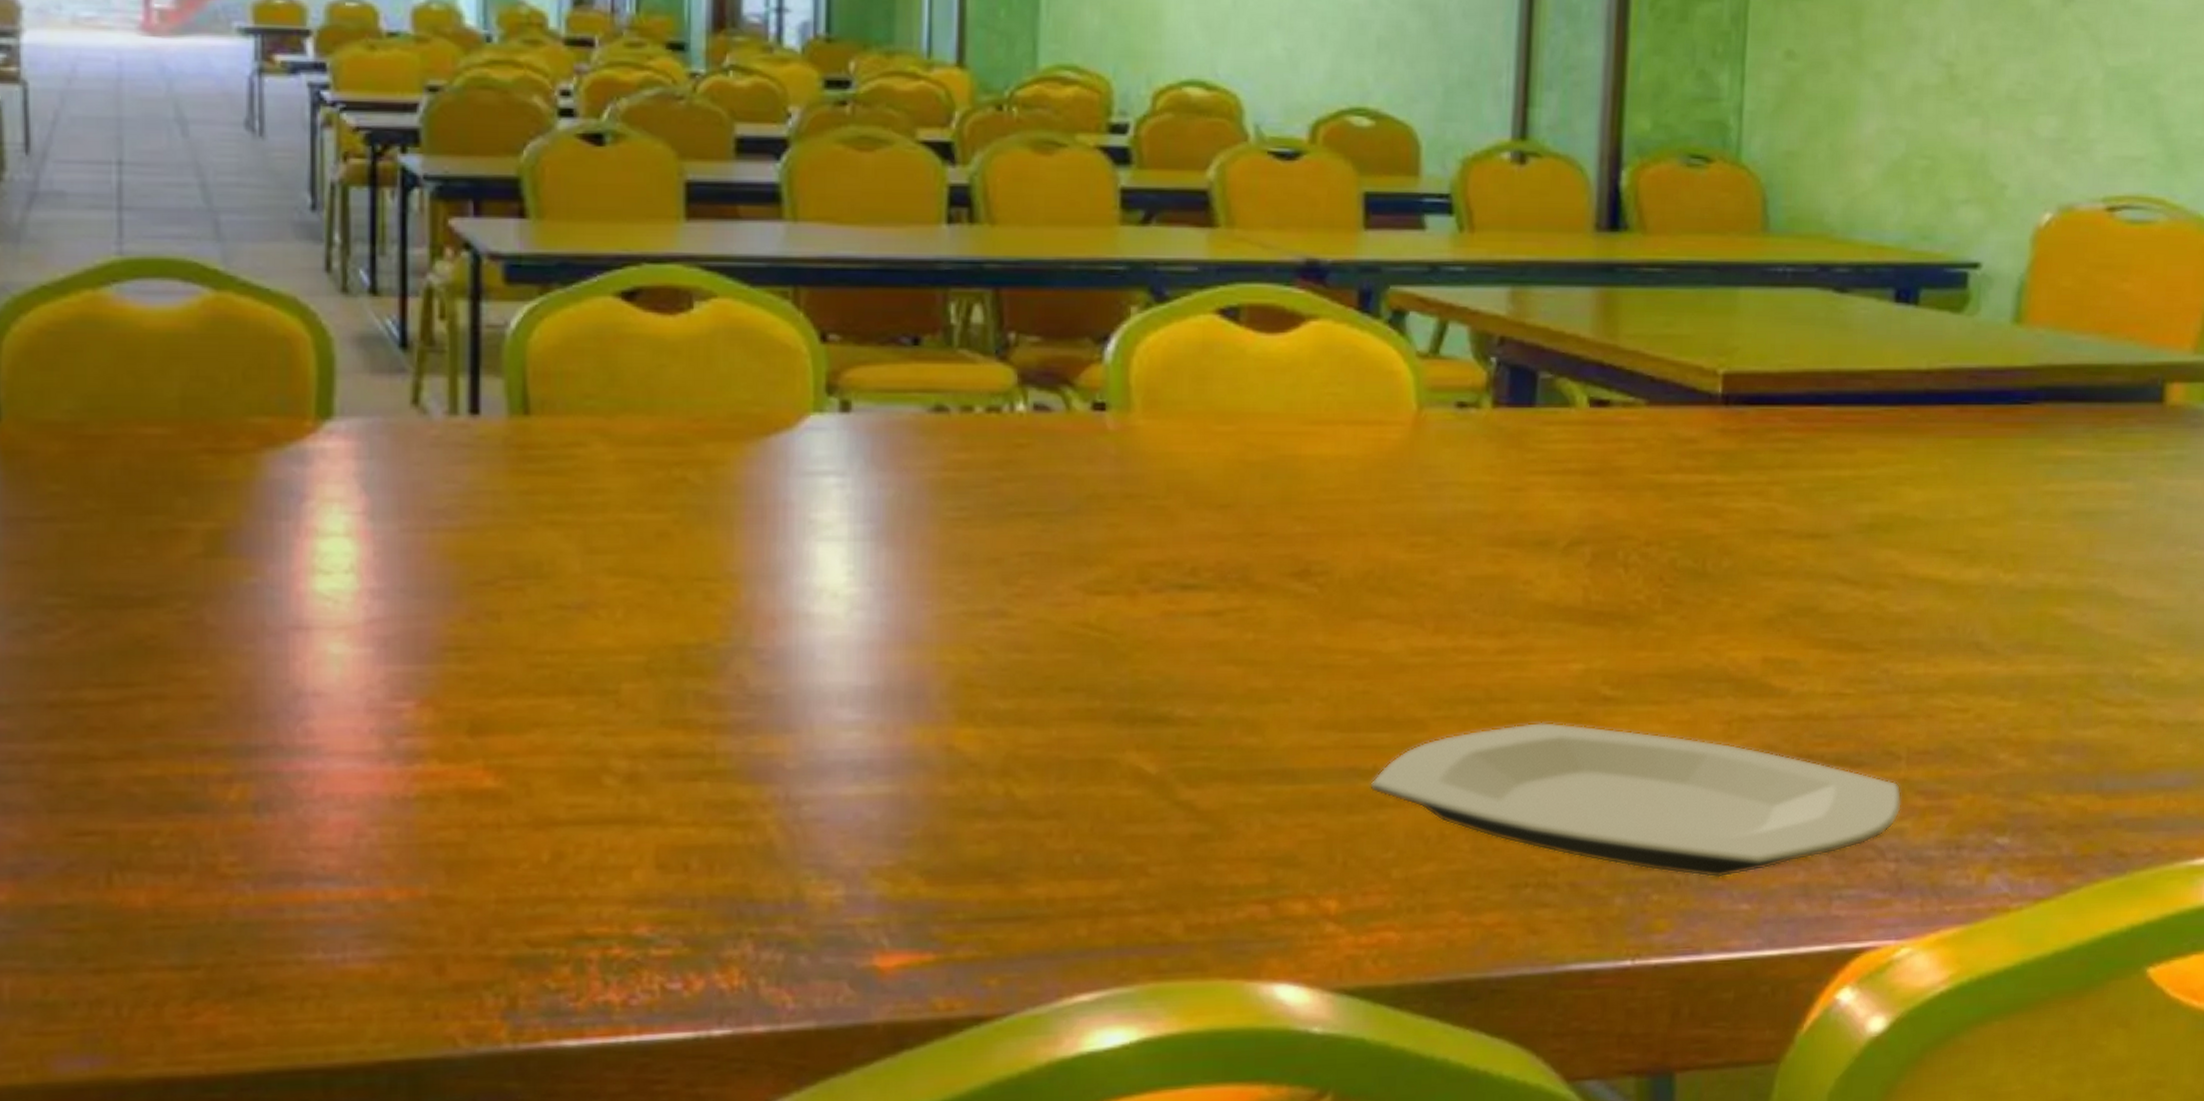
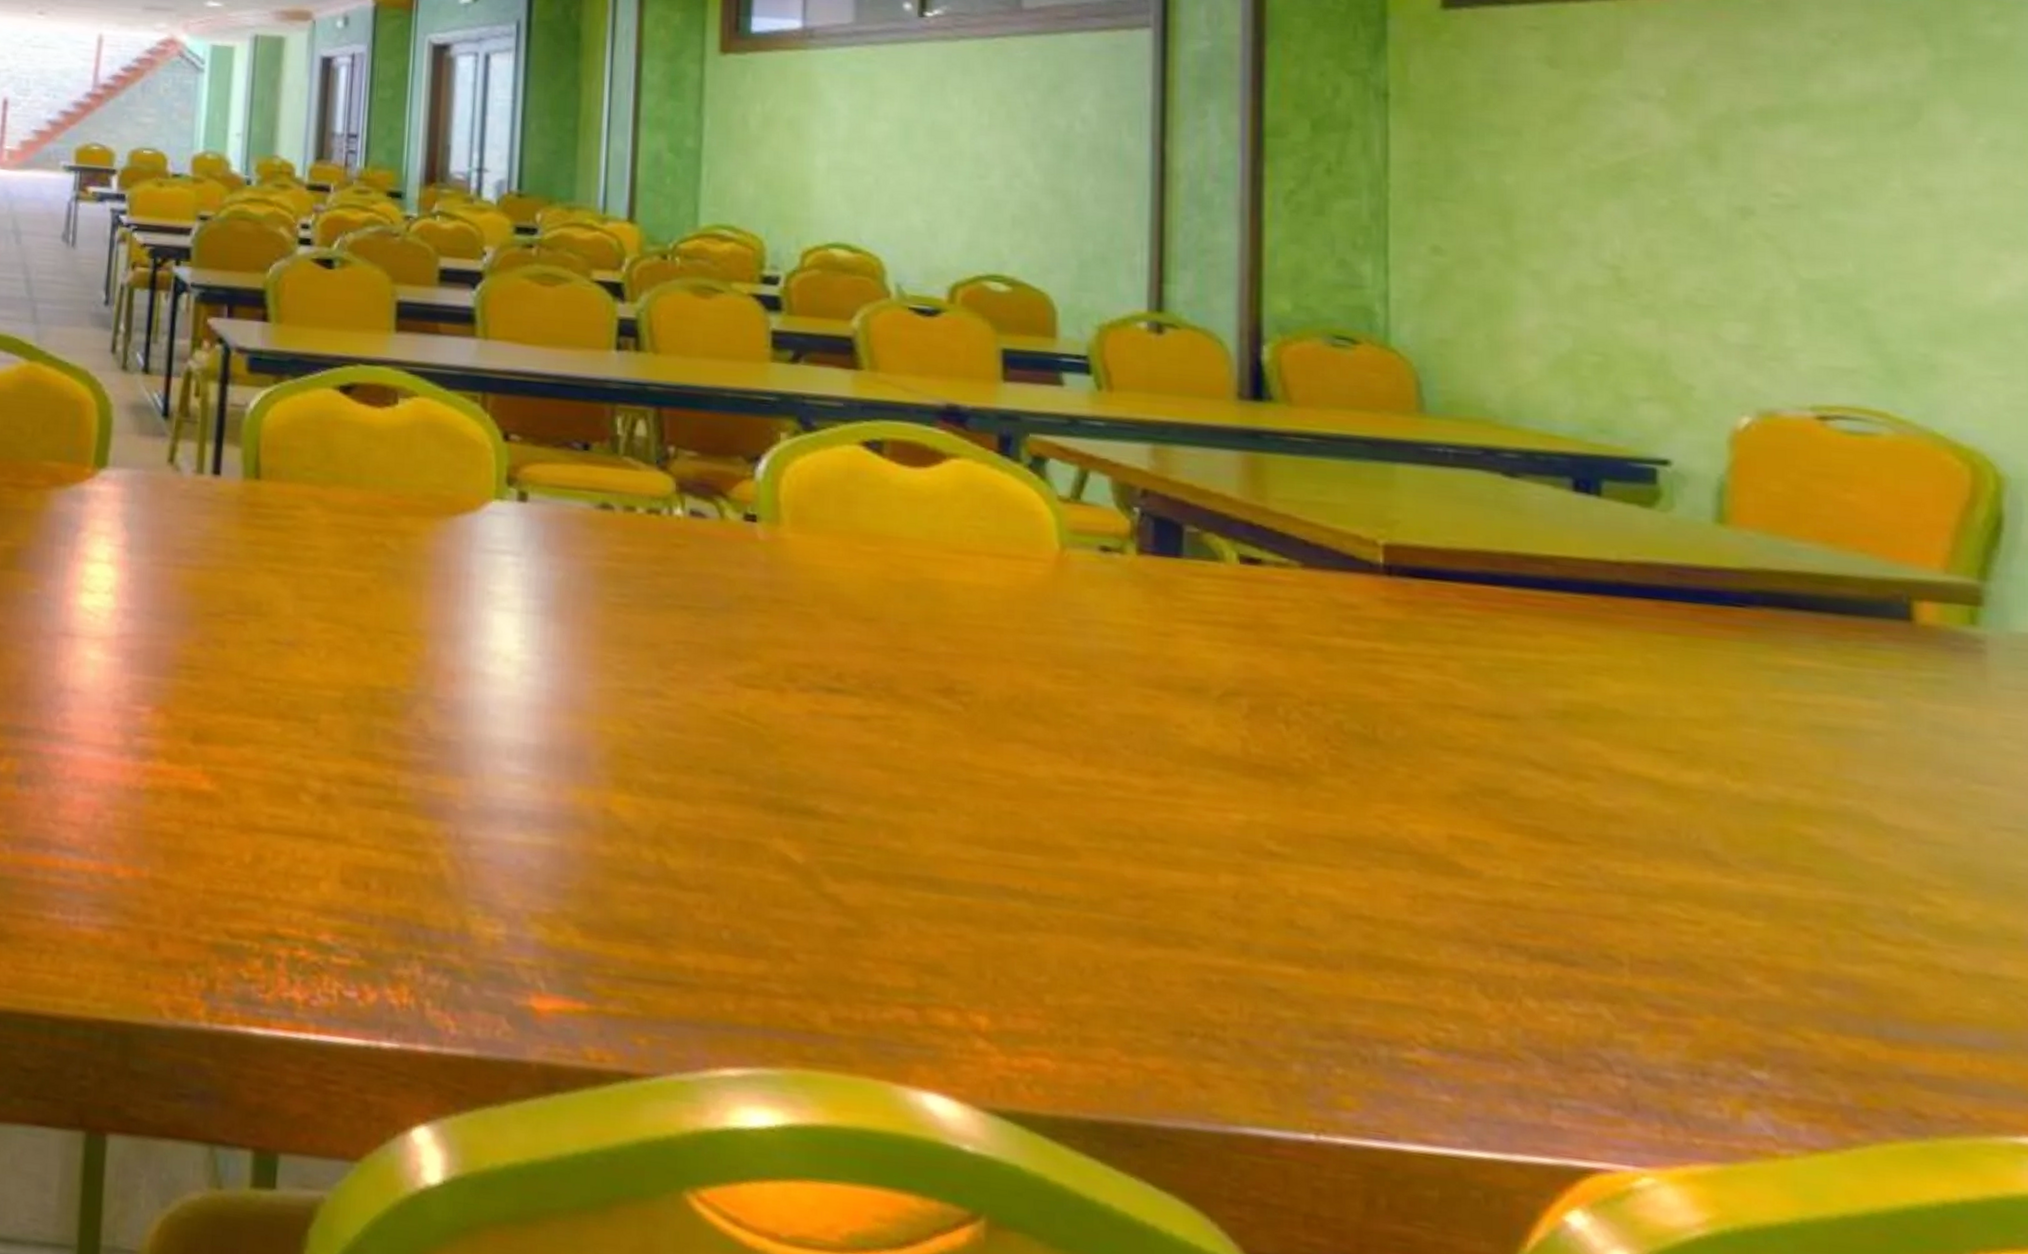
plate: present [1371,721,1902,878] -> none [1021,866,1628,1063]

